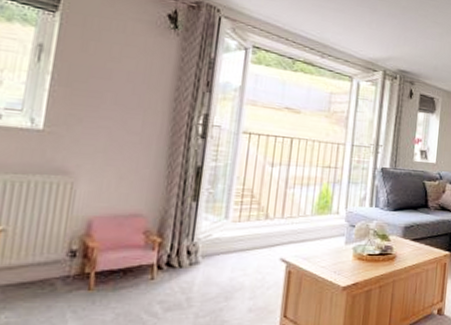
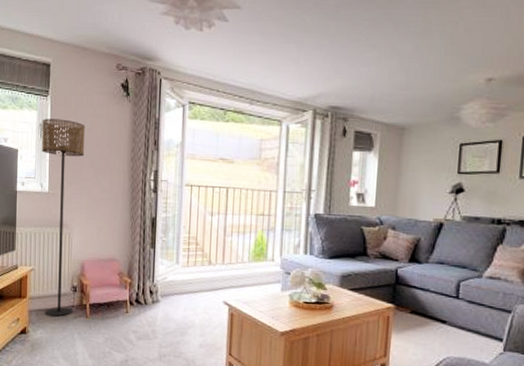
floor lamp: none [17,38,112,292] -> present [41,118,85,317]

